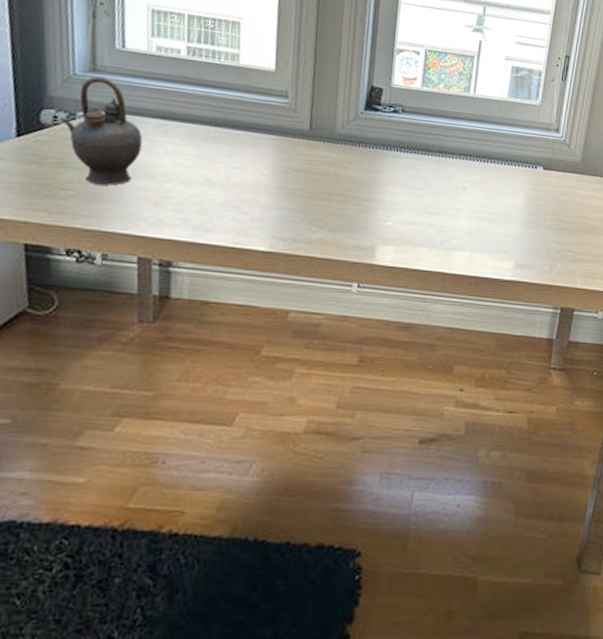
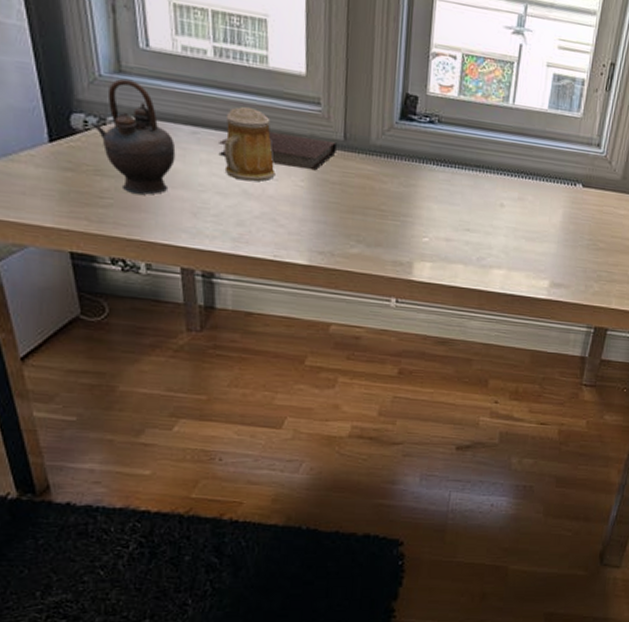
notebook: none [185,123,302,159] -> present [218,132,337,171]
mug: none [190,100,241,171] -> present [223,106,276,182]

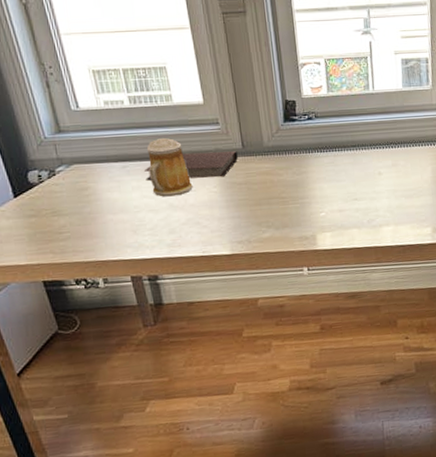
teapot: present [90,78,176,195] -> none [43,136,113,225]

